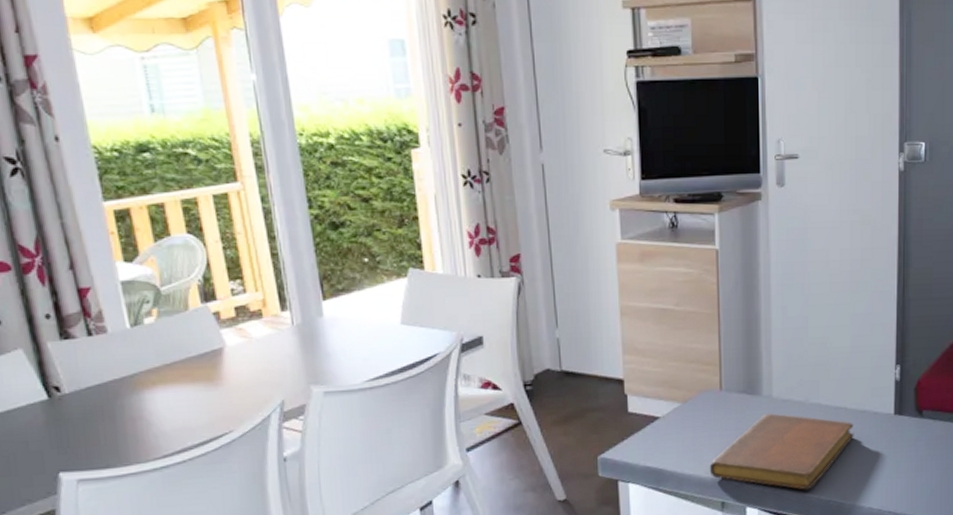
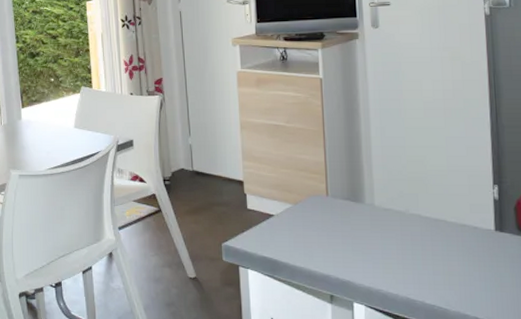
notebook: present [709,413,854,490] -> none [318,220,455,293]

